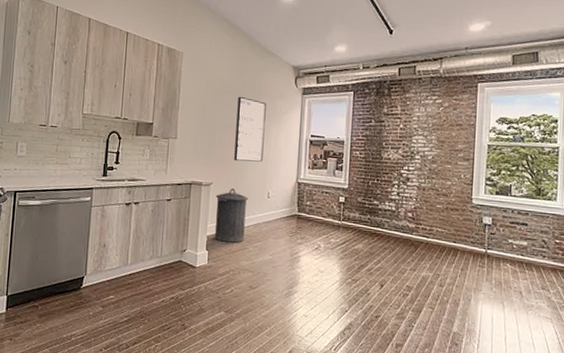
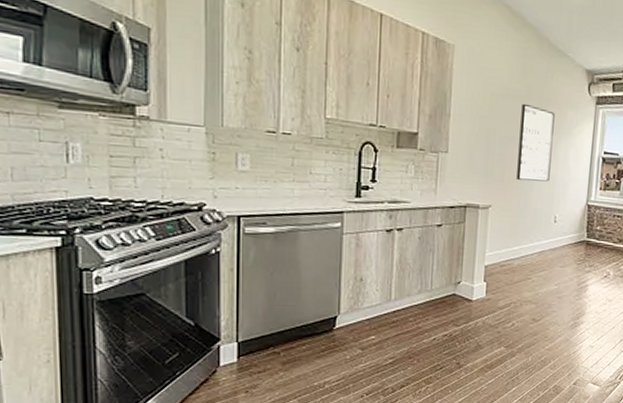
trash can: present [214,187,249,243] -> none [493,211,533,273]

